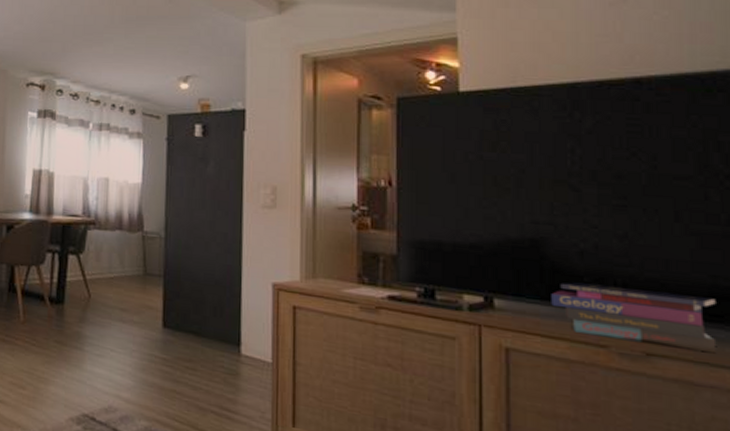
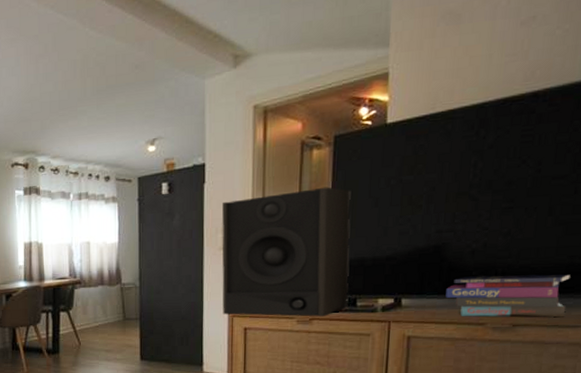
studio monitor: none [265,152,425,307] -> present [222,187,351,317]

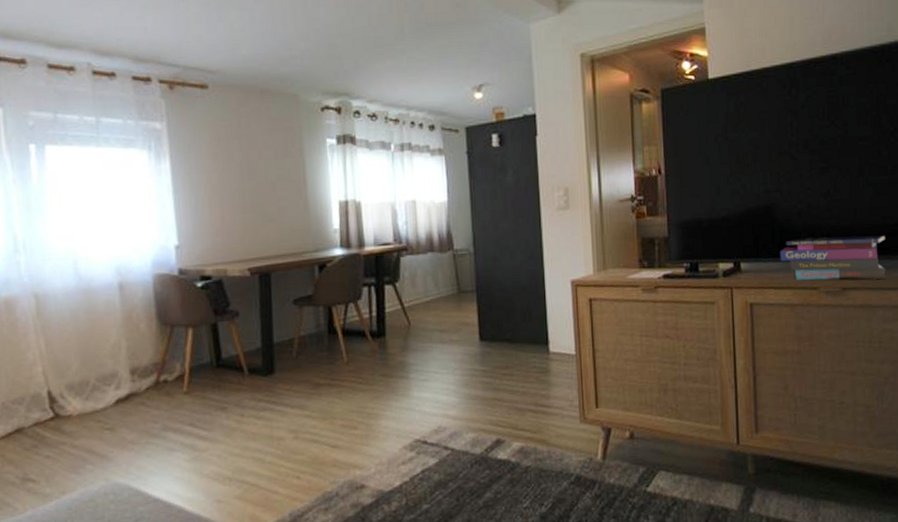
studio monitor: present [222,187,351,317] -> none [557,142,691,285]

